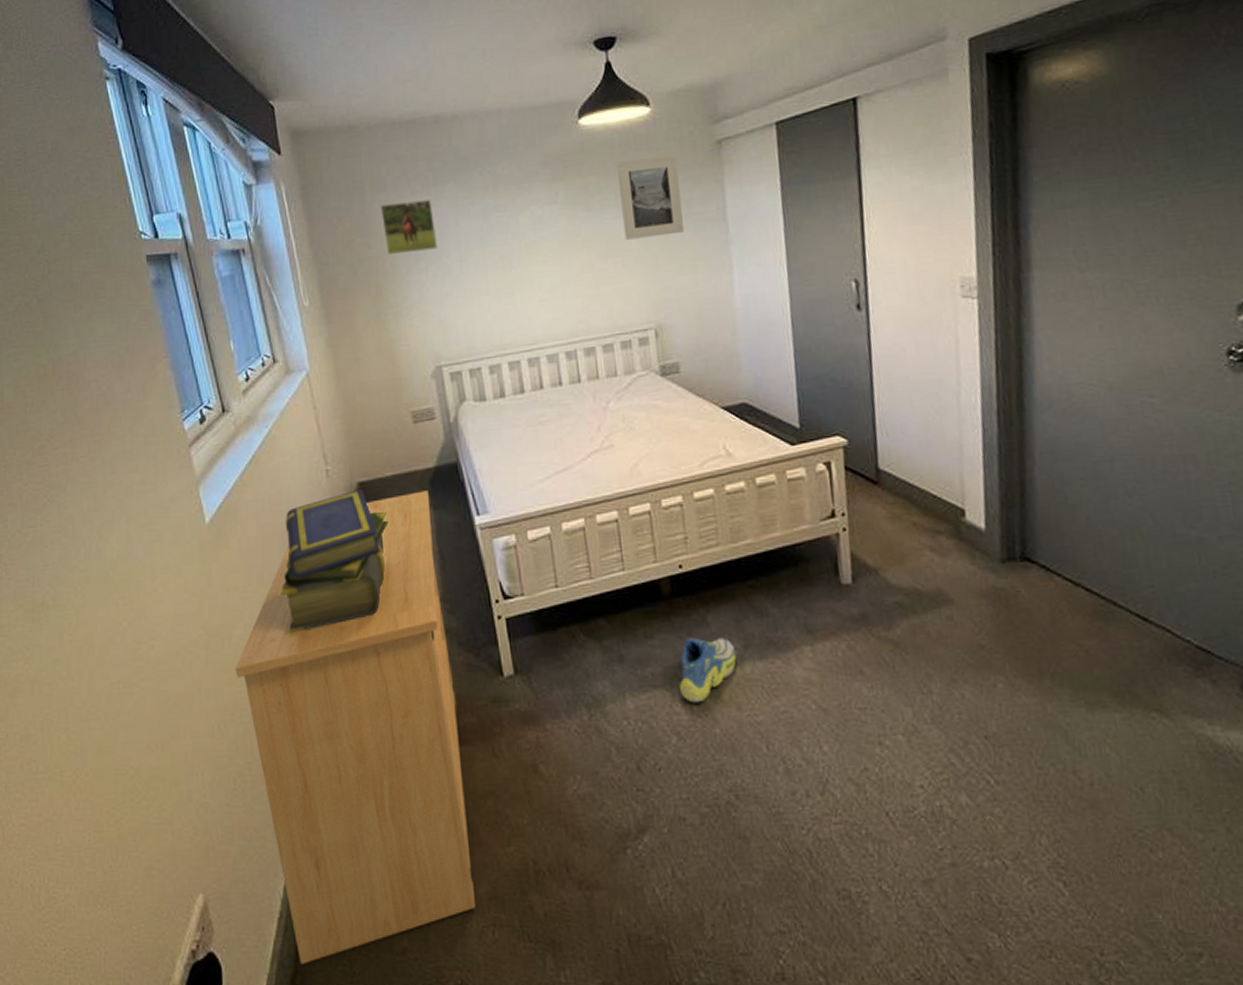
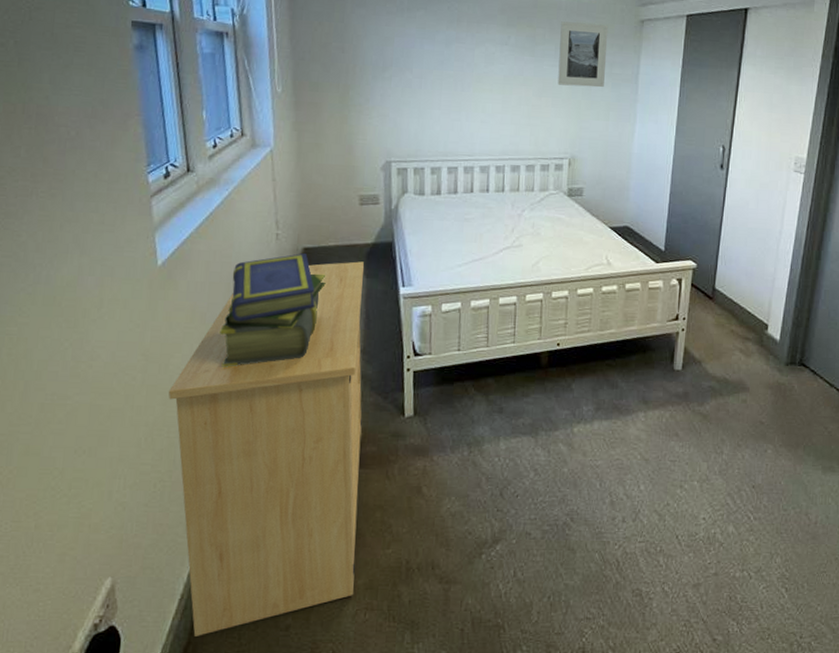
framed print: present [379,199,438,256] -> none [357,17,404,64]
sneaker: present [680,637,737,703] -> none [543,399,589,448]

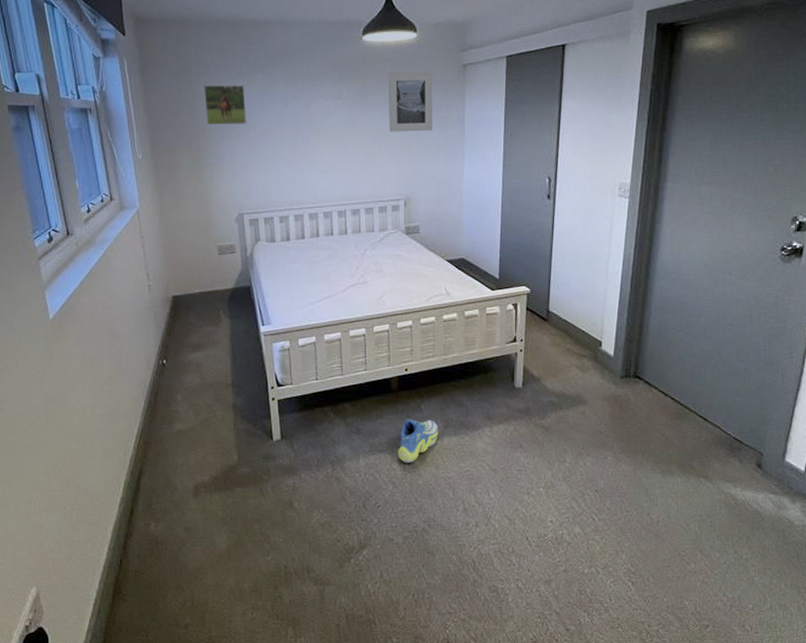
dresser: present [168,261,364,636] -> none [69,305,240,635]
stack of books: present [220,253,326,367] -> none [107,301,195,404]
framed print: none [357,17,404,64] -> present [203,84,247,126]
sneaker: none [543,399,589,448] -> present [398,419,439,463]

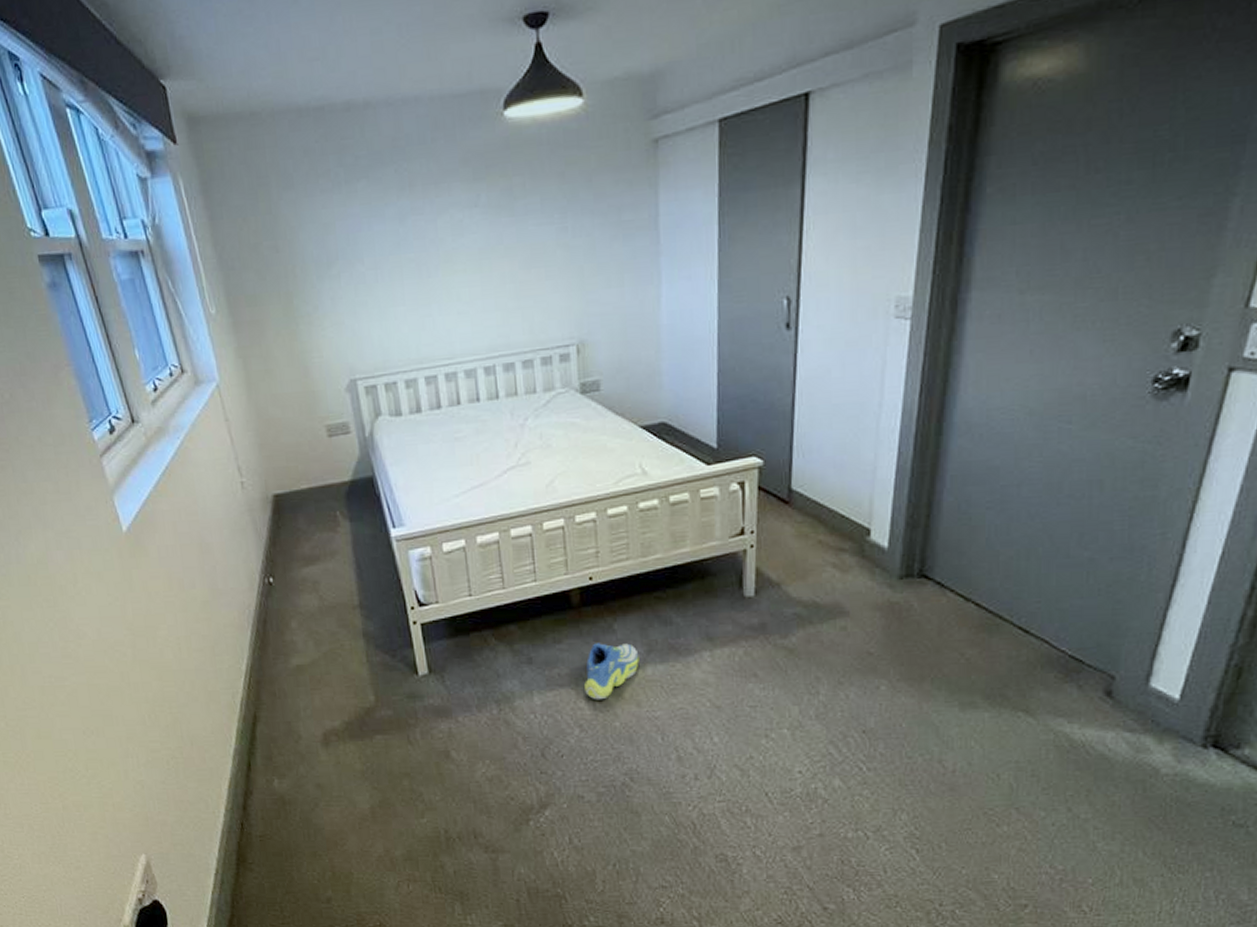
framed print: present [203,84,247,126] -> none [287,199,351,261]
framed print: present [388,72,433,132] -> none [544,155,612,249]

